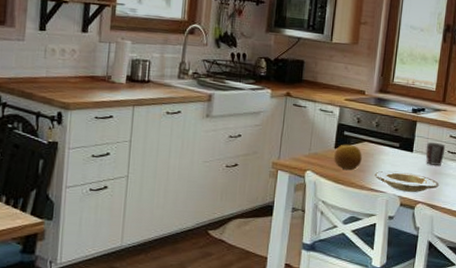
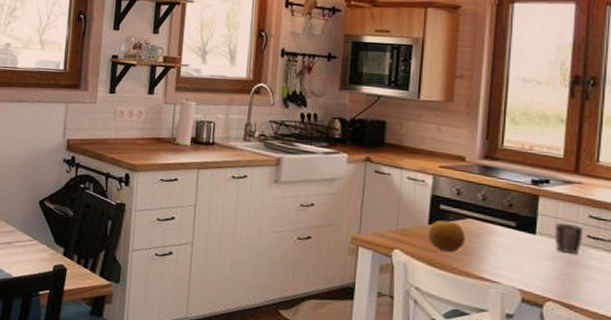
plate: present [374,170,440,192] -> none [483,256,578,287]

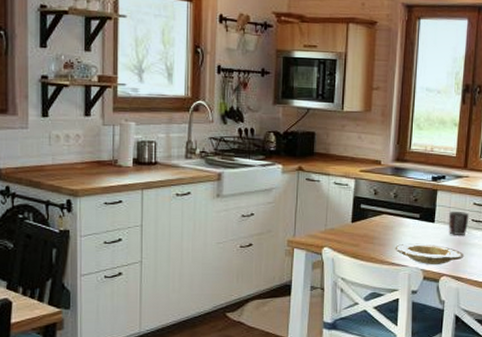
fruit: present [428,220,465,252] -> none [351,218,381,244]
plate: none [483,256,578,287] -> present [395,243,465,264]

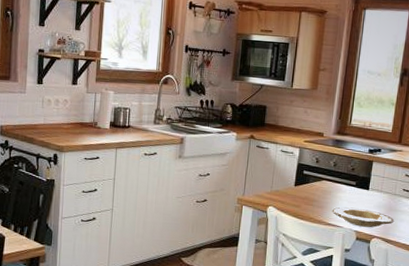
mug: present [448,212,469,235] -> none [381,181,401,203]

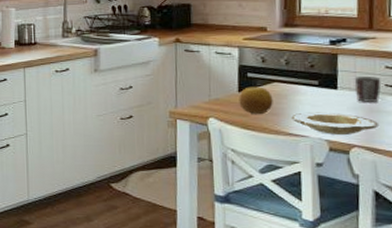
fruit: none [294,182,320,206] -> present [239,86,273,114]
mug: none [381,181,401,203] -> present [354,76,381,102]

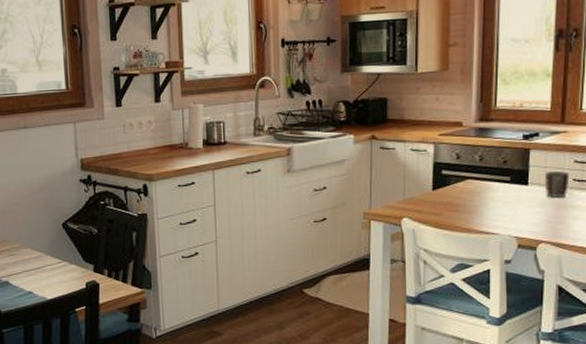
fruit: present [239,86,273,114] -> none [433,184,466,212]
plate: present [291,112,380,134] -> none [483,208,566,231]

